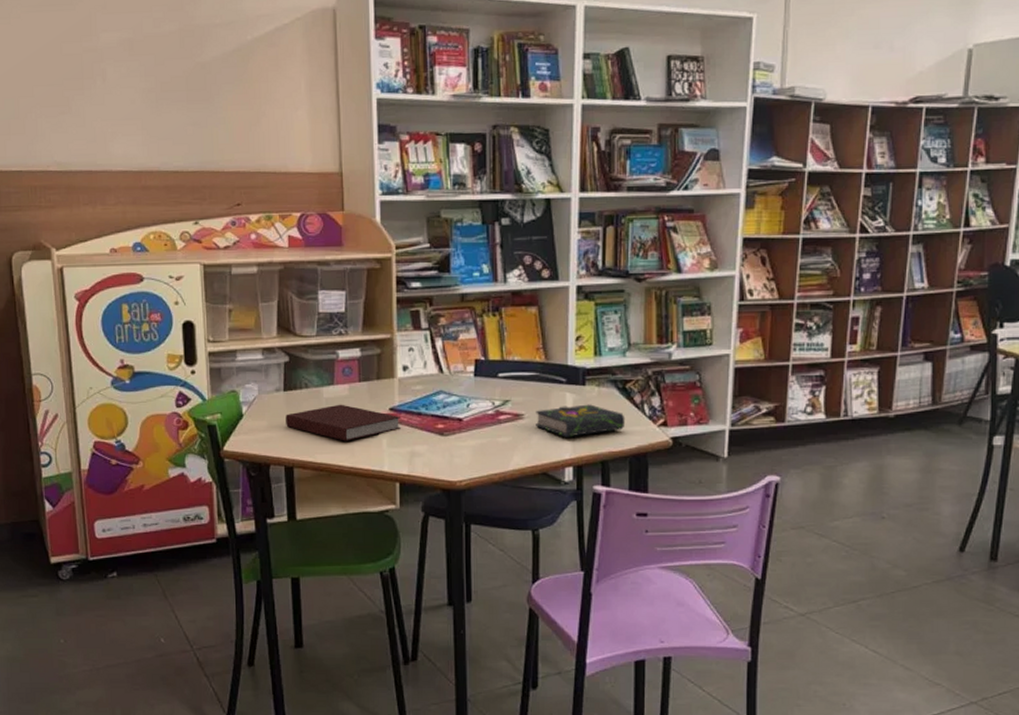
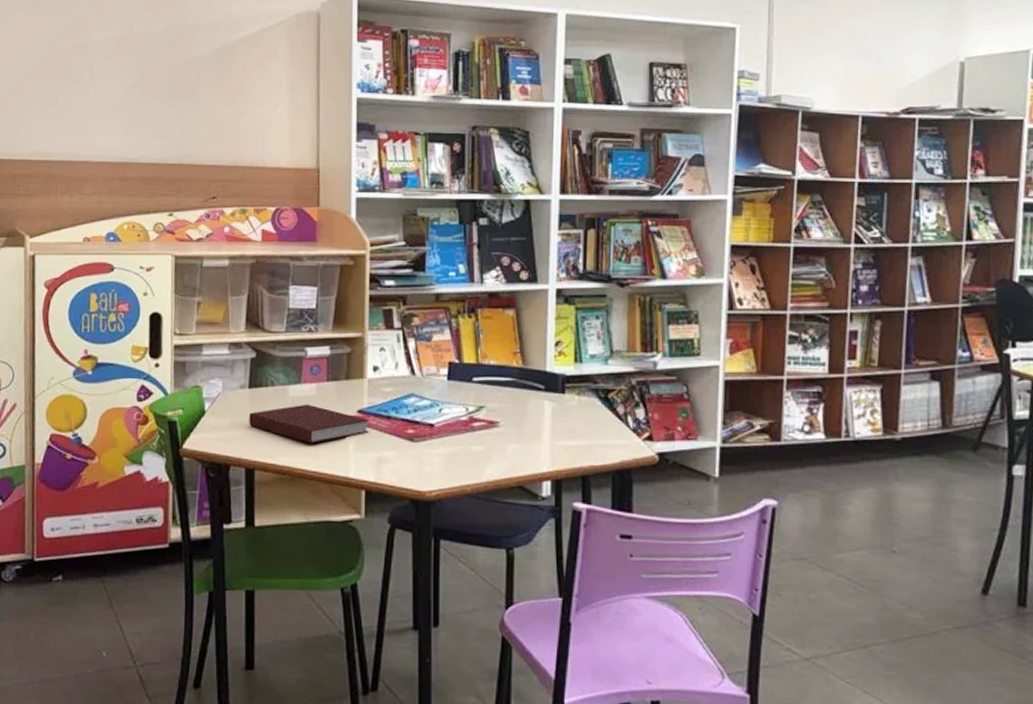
book: present [536,404,625,438] -> none [512,413,608,449]

